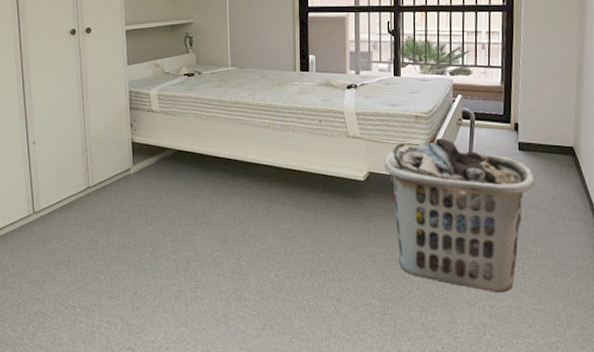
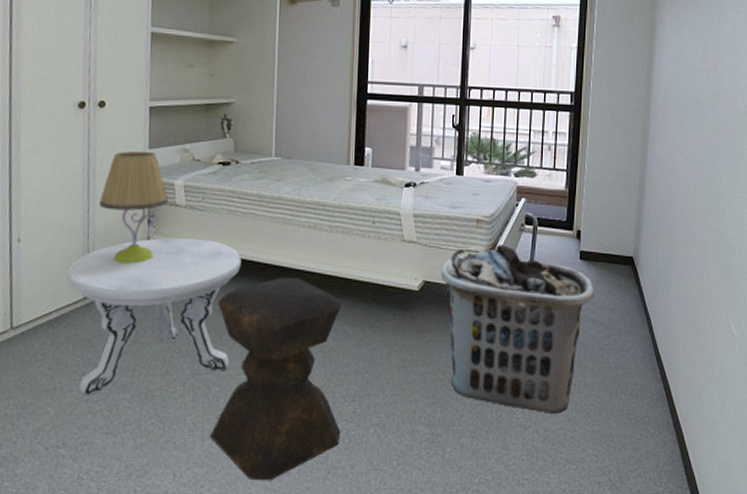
side table: none [72,139,208,266] -> present [67,238,241,395]
table lamp: none [92,67,145,161] -> present [99,150,168,264]
stool: none [191,171,302,342] -> present [210,278,342,481]

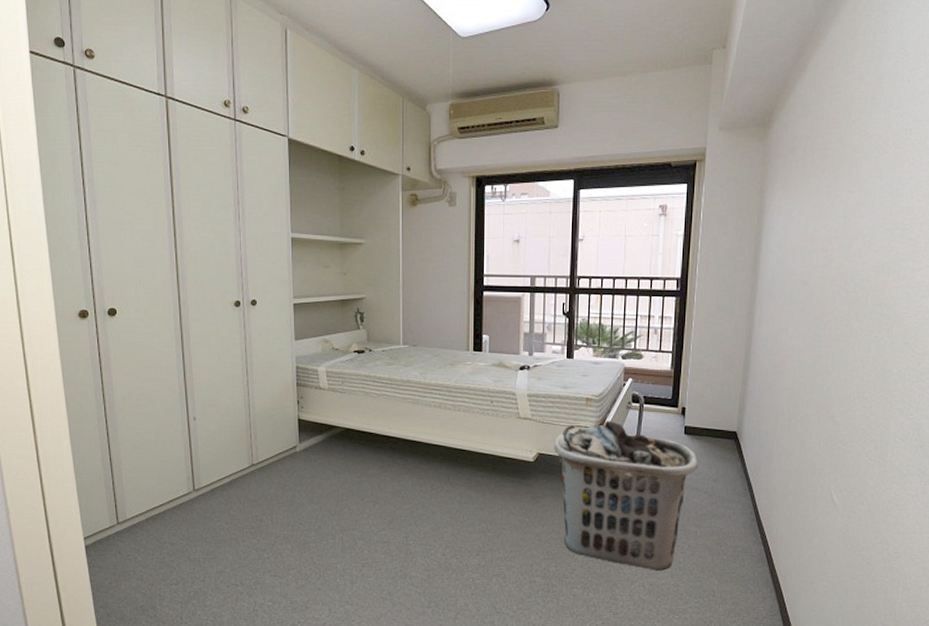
side table: present [67,238,241,395] -> none [235,416,377,545]
table lamp: present [99,150,168,264] -> none [257,342,313,438]
stool: present [210,278,342,481] -> none [358,450,468,618]

